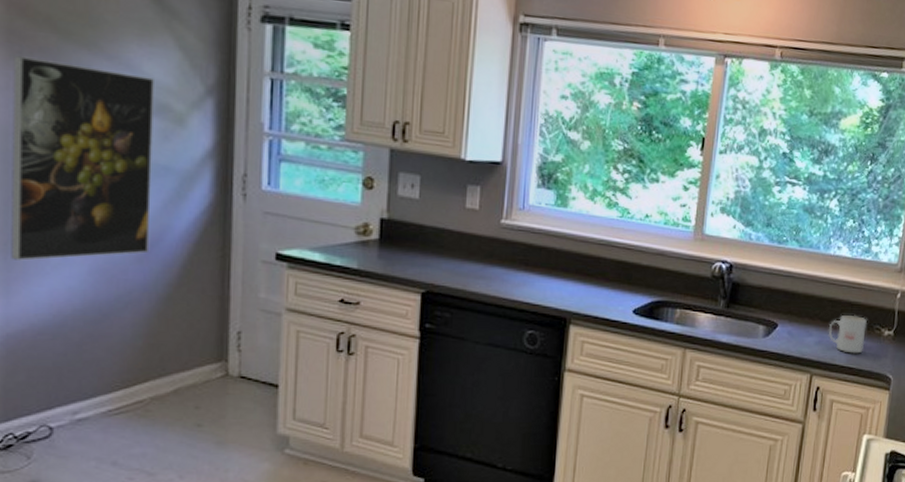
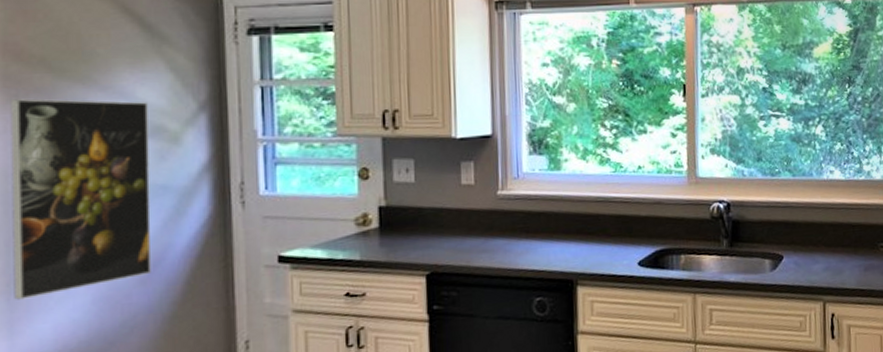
mug: present [828,315,867,354] -> none [833,236,872,275]

